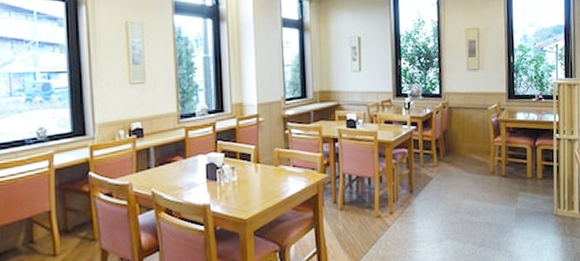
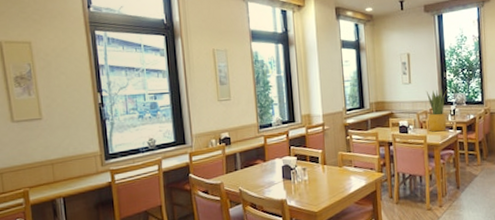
planter: none [378,79,402,128] -> present [426,89,448,132]

